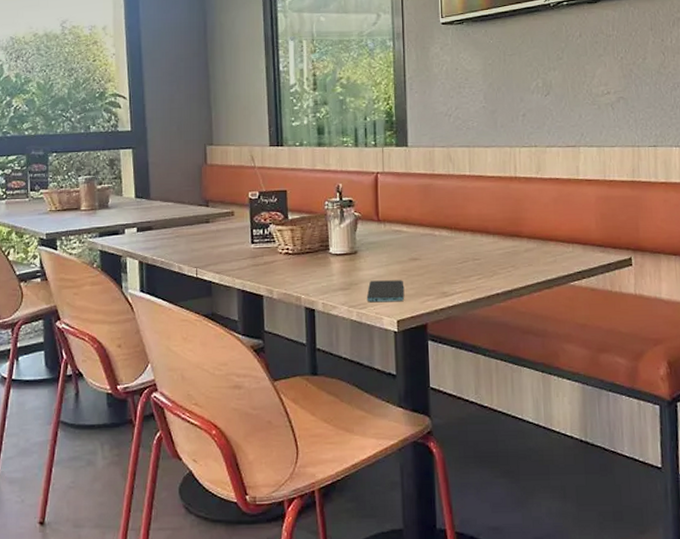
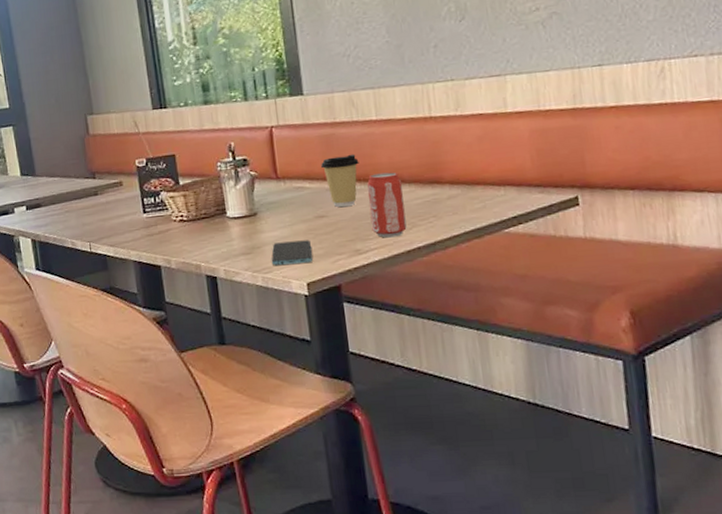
coffee cup: none [417,204,452,251] -> present [320,154,359,207]
beverage can: none [457,223,489,283] -> present [367,172,407,238]

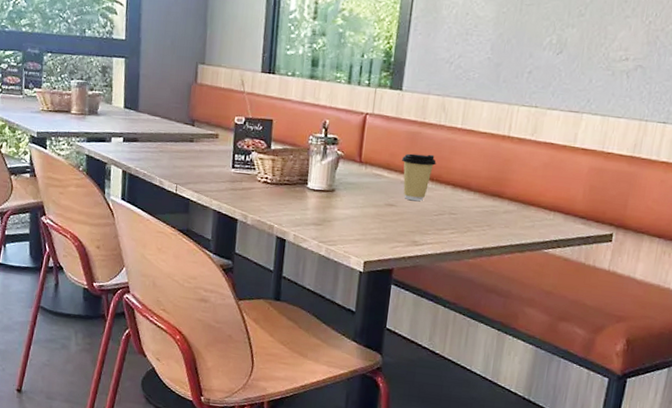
smartphone: present [271,240,313,265] -> none [337,220,377,244]
beverage can: present [367,172,407,238] -> none [432,176,469,237]

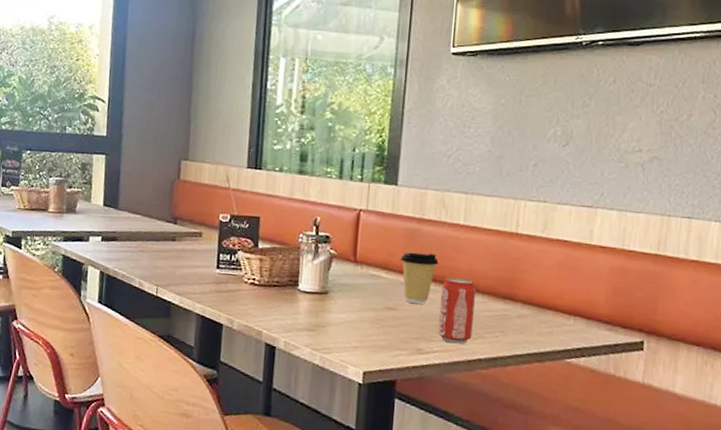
beverage can: none [432,176,469,237] -> present [437,277,477,344]

